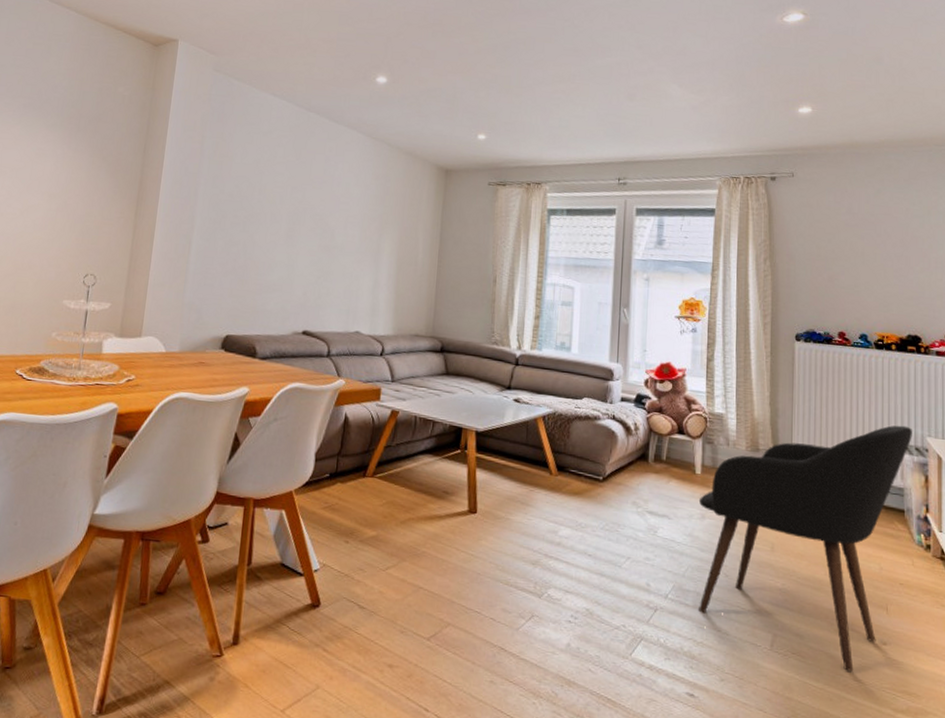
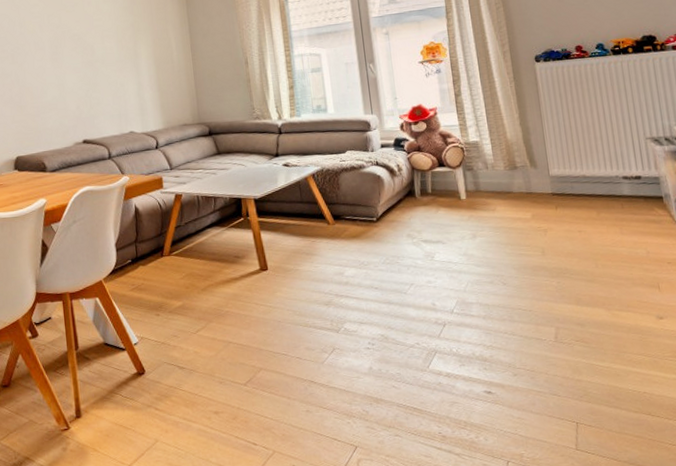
armchair: present [698,425,912,672] -> none [467,120,660,348]

